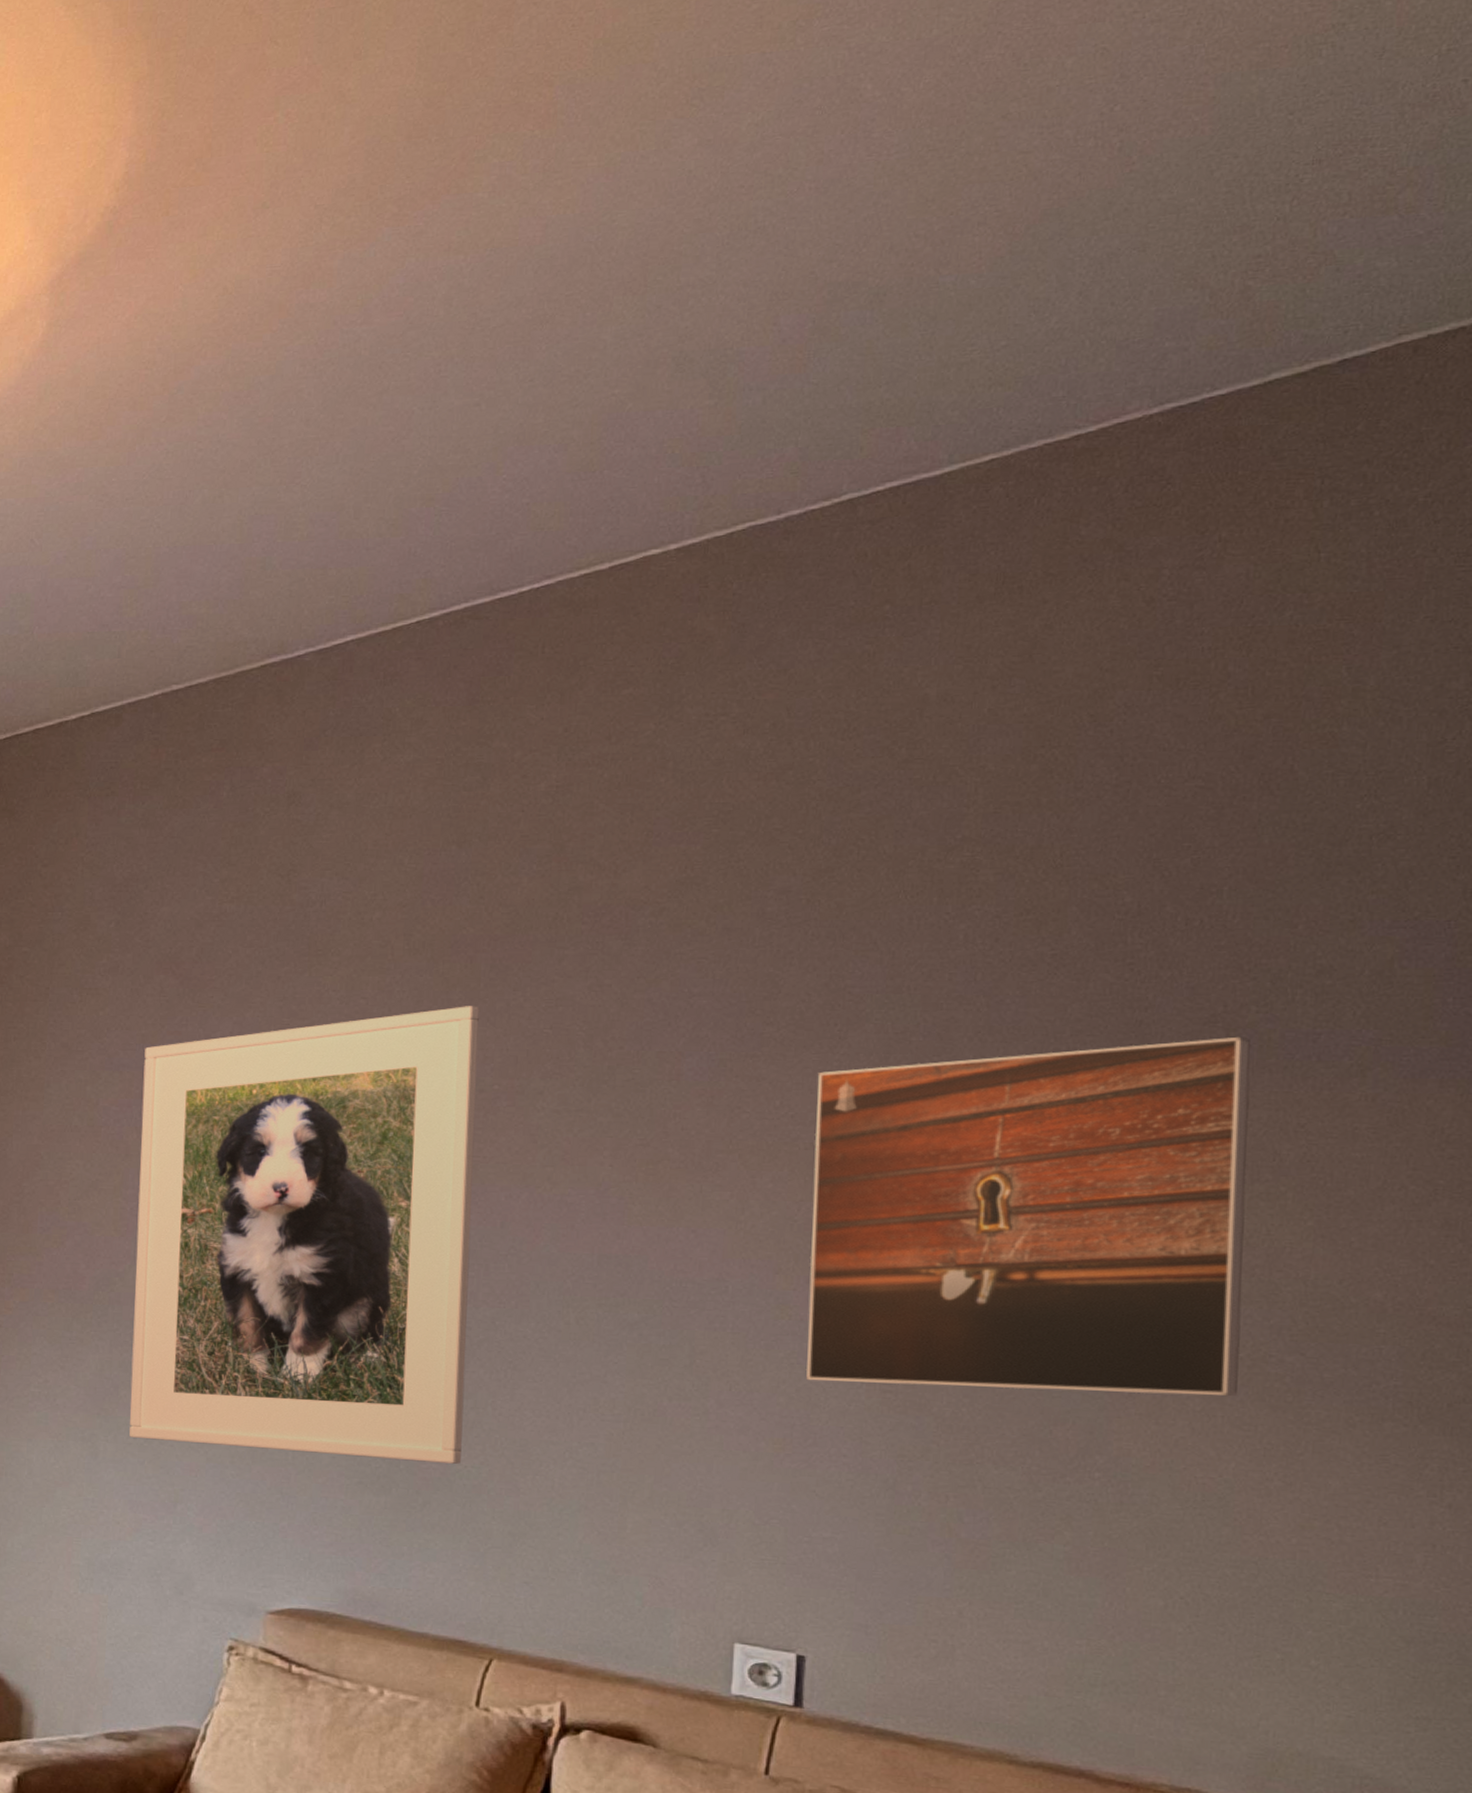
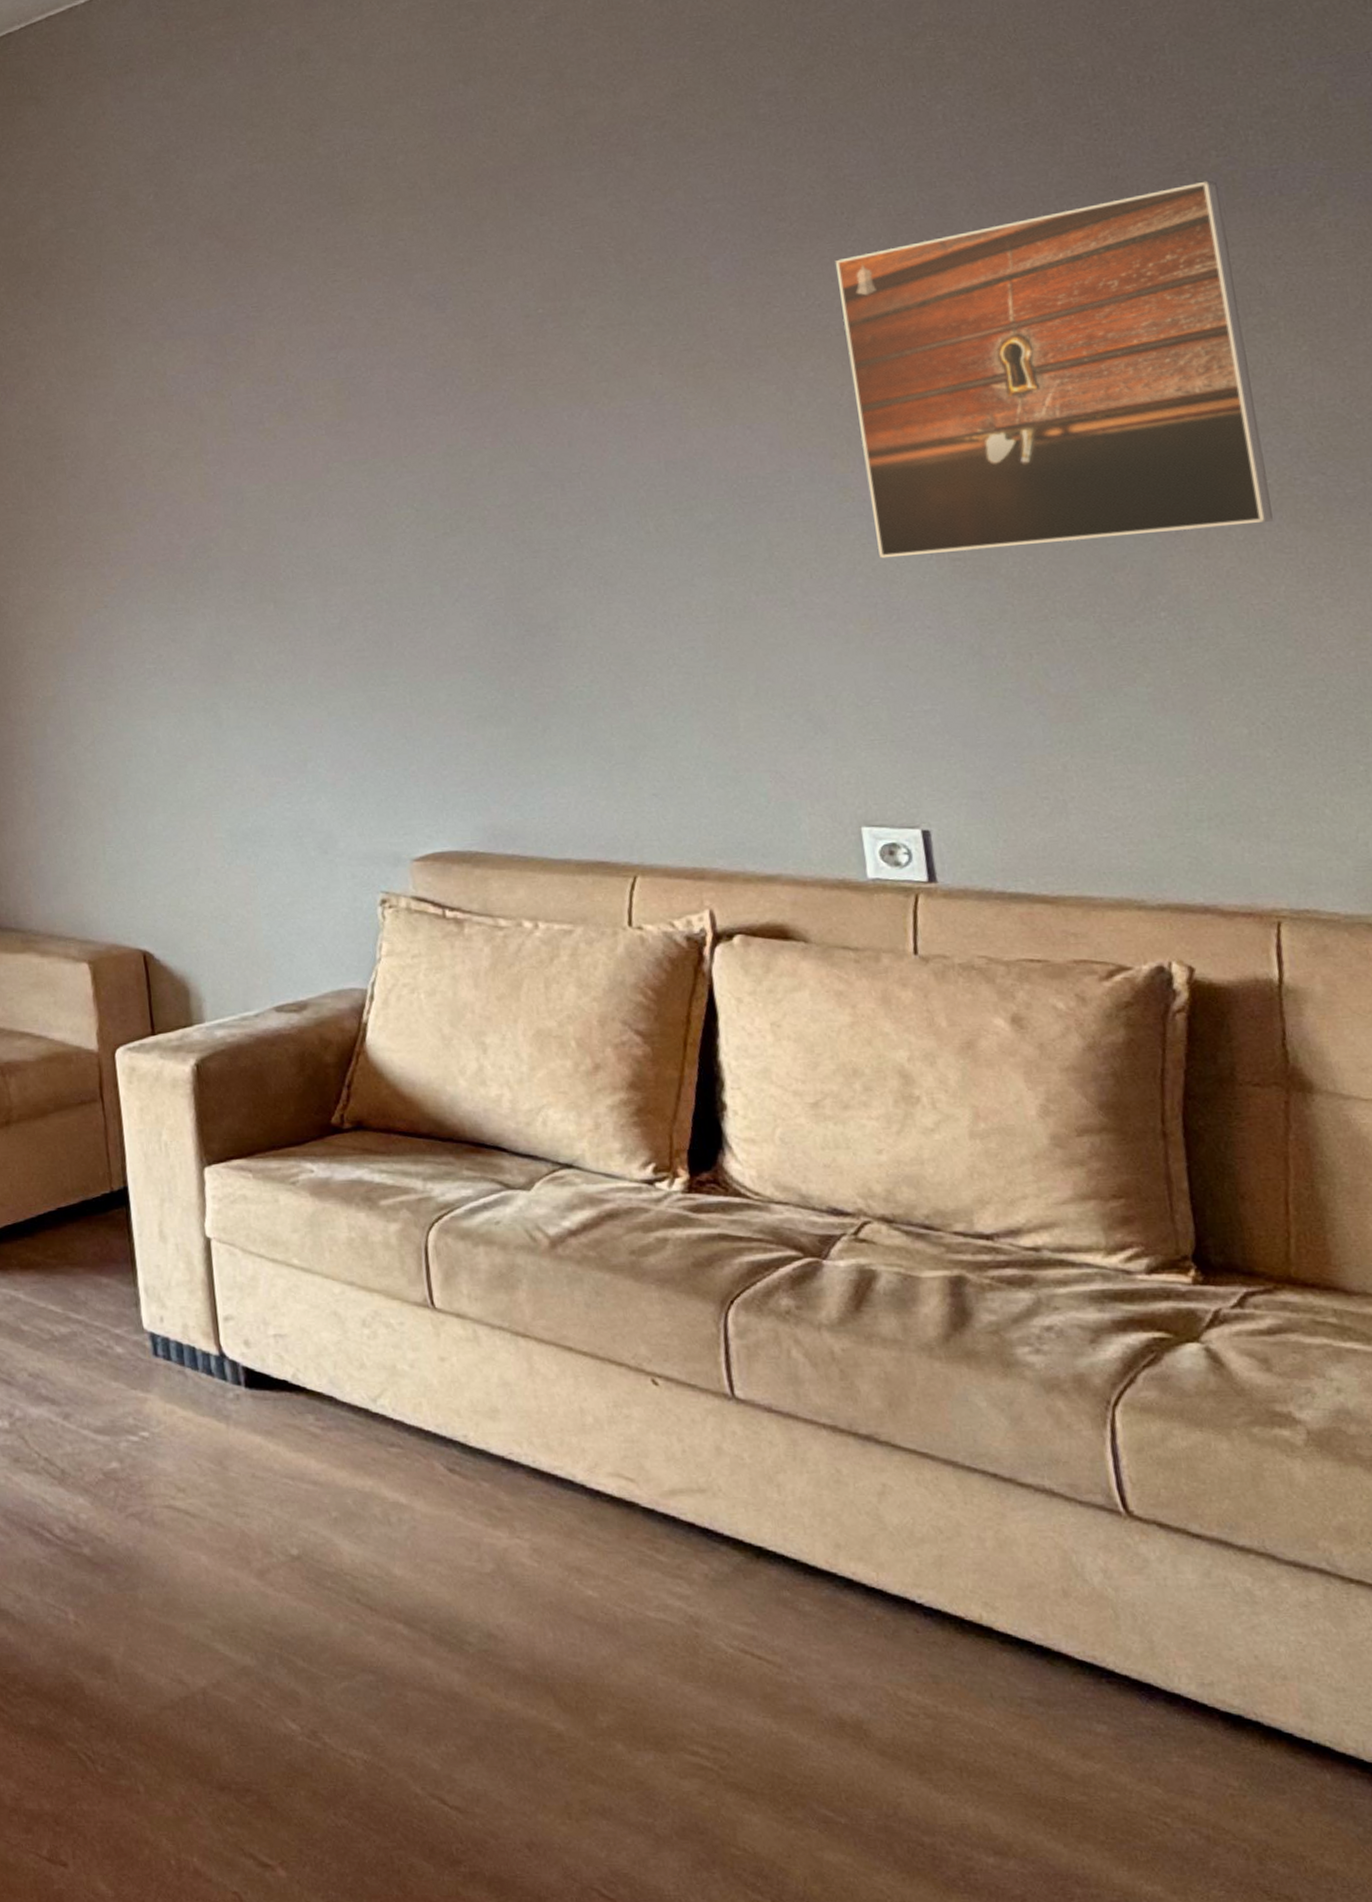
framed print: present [129,1006,479,1465] -> none [202,235,572,702]

